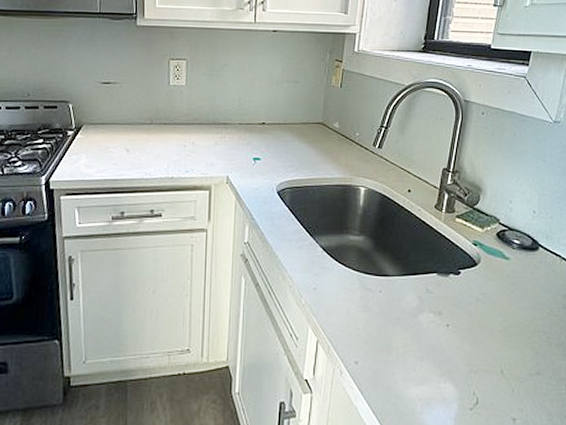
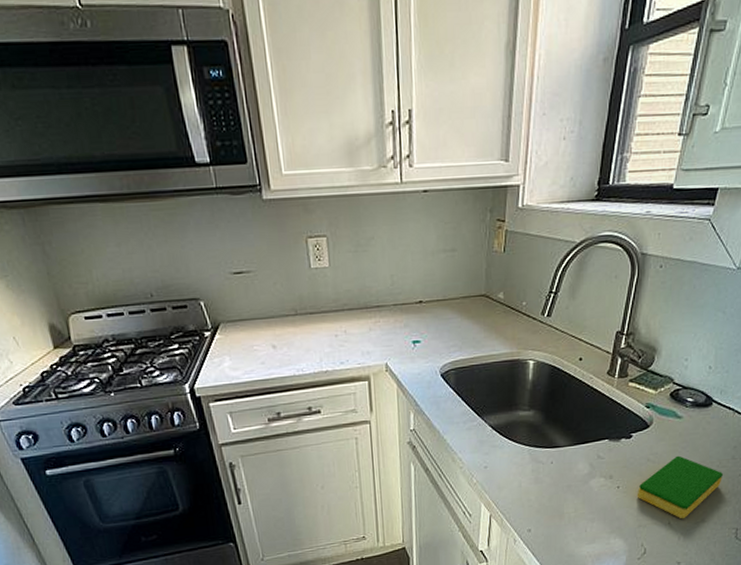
dish sponge: none [467,298,556,369] -> present [637,455,724,519]

